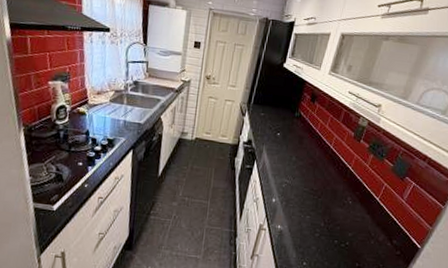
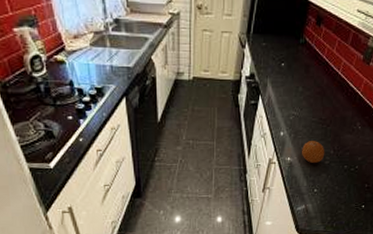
fruit: none [292,210,316,234] -> present [302,141,325,163]

